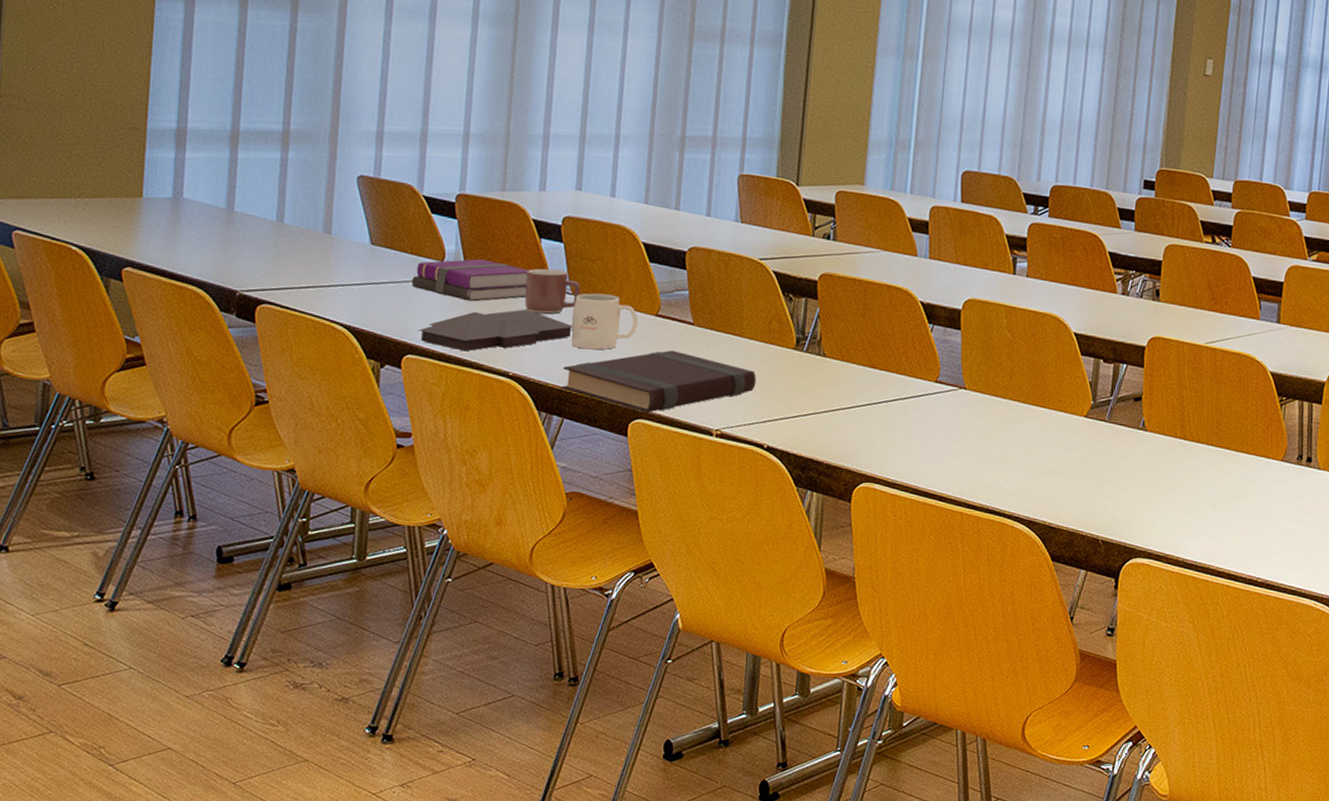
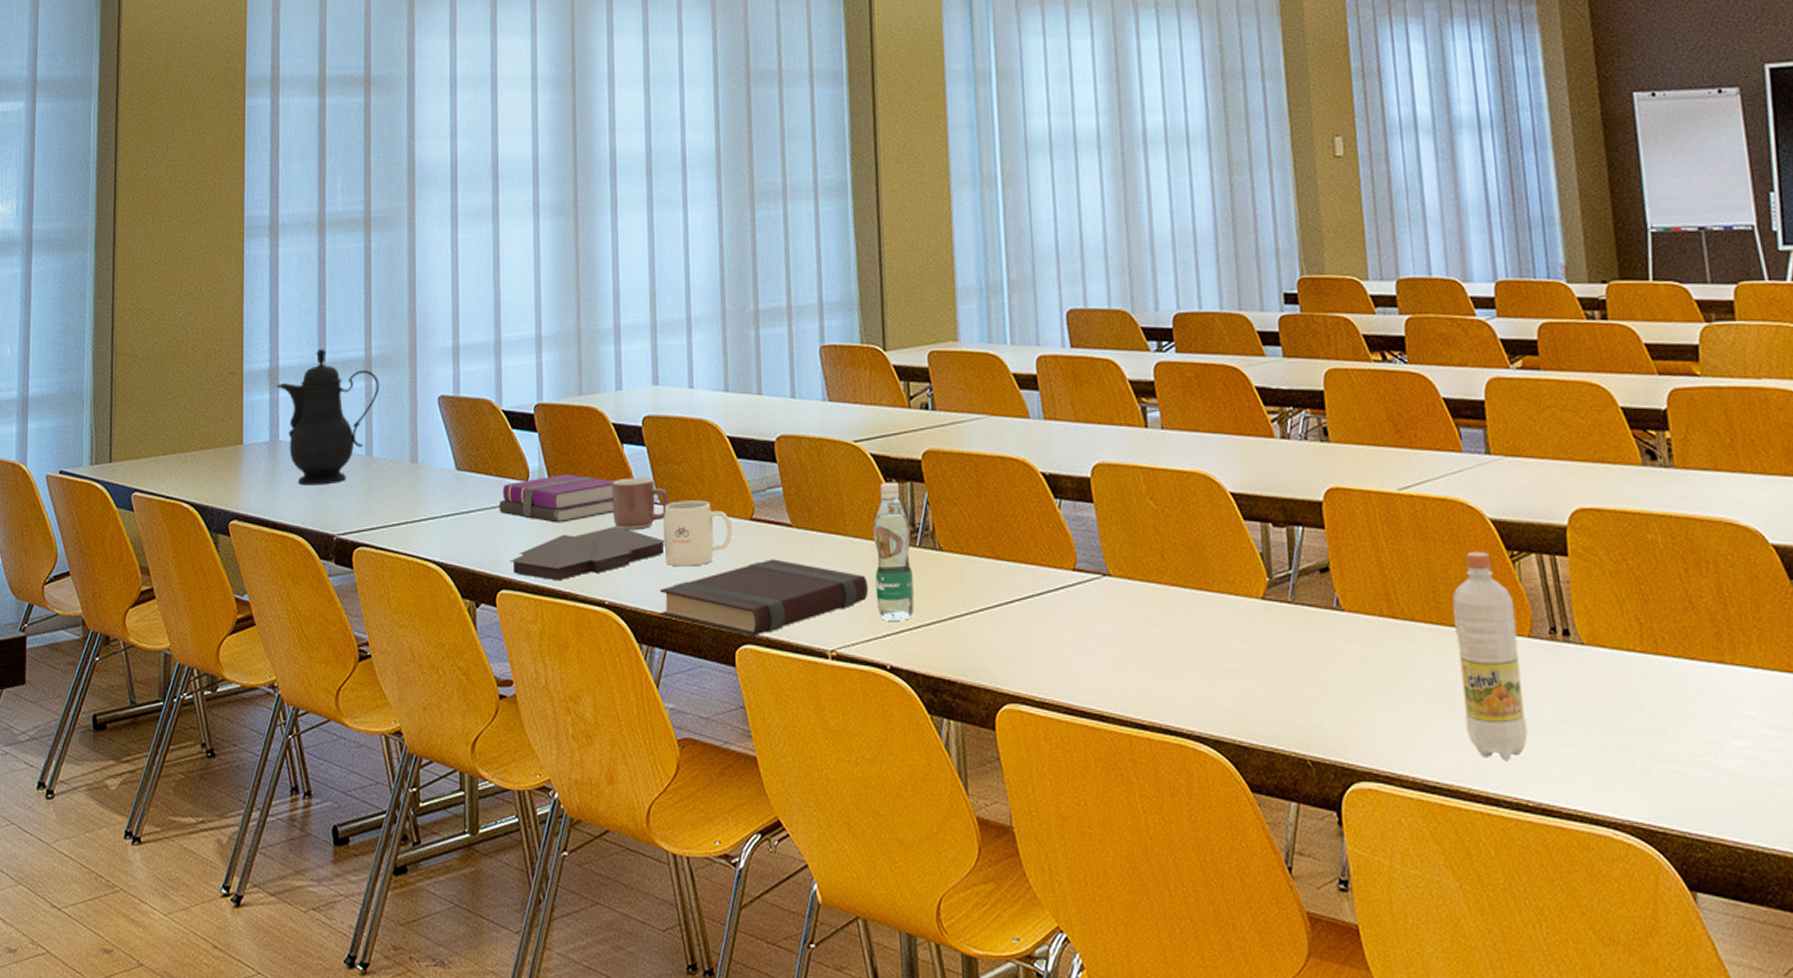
coffeepot: none [183,117,296,244] -> present [276,349,380,486]
bottle: none [761,296,801,410] -> present [872,482,915,621]
beverage bottle: none [1222,394,1276,548] -> present [1452,551,1528,760]

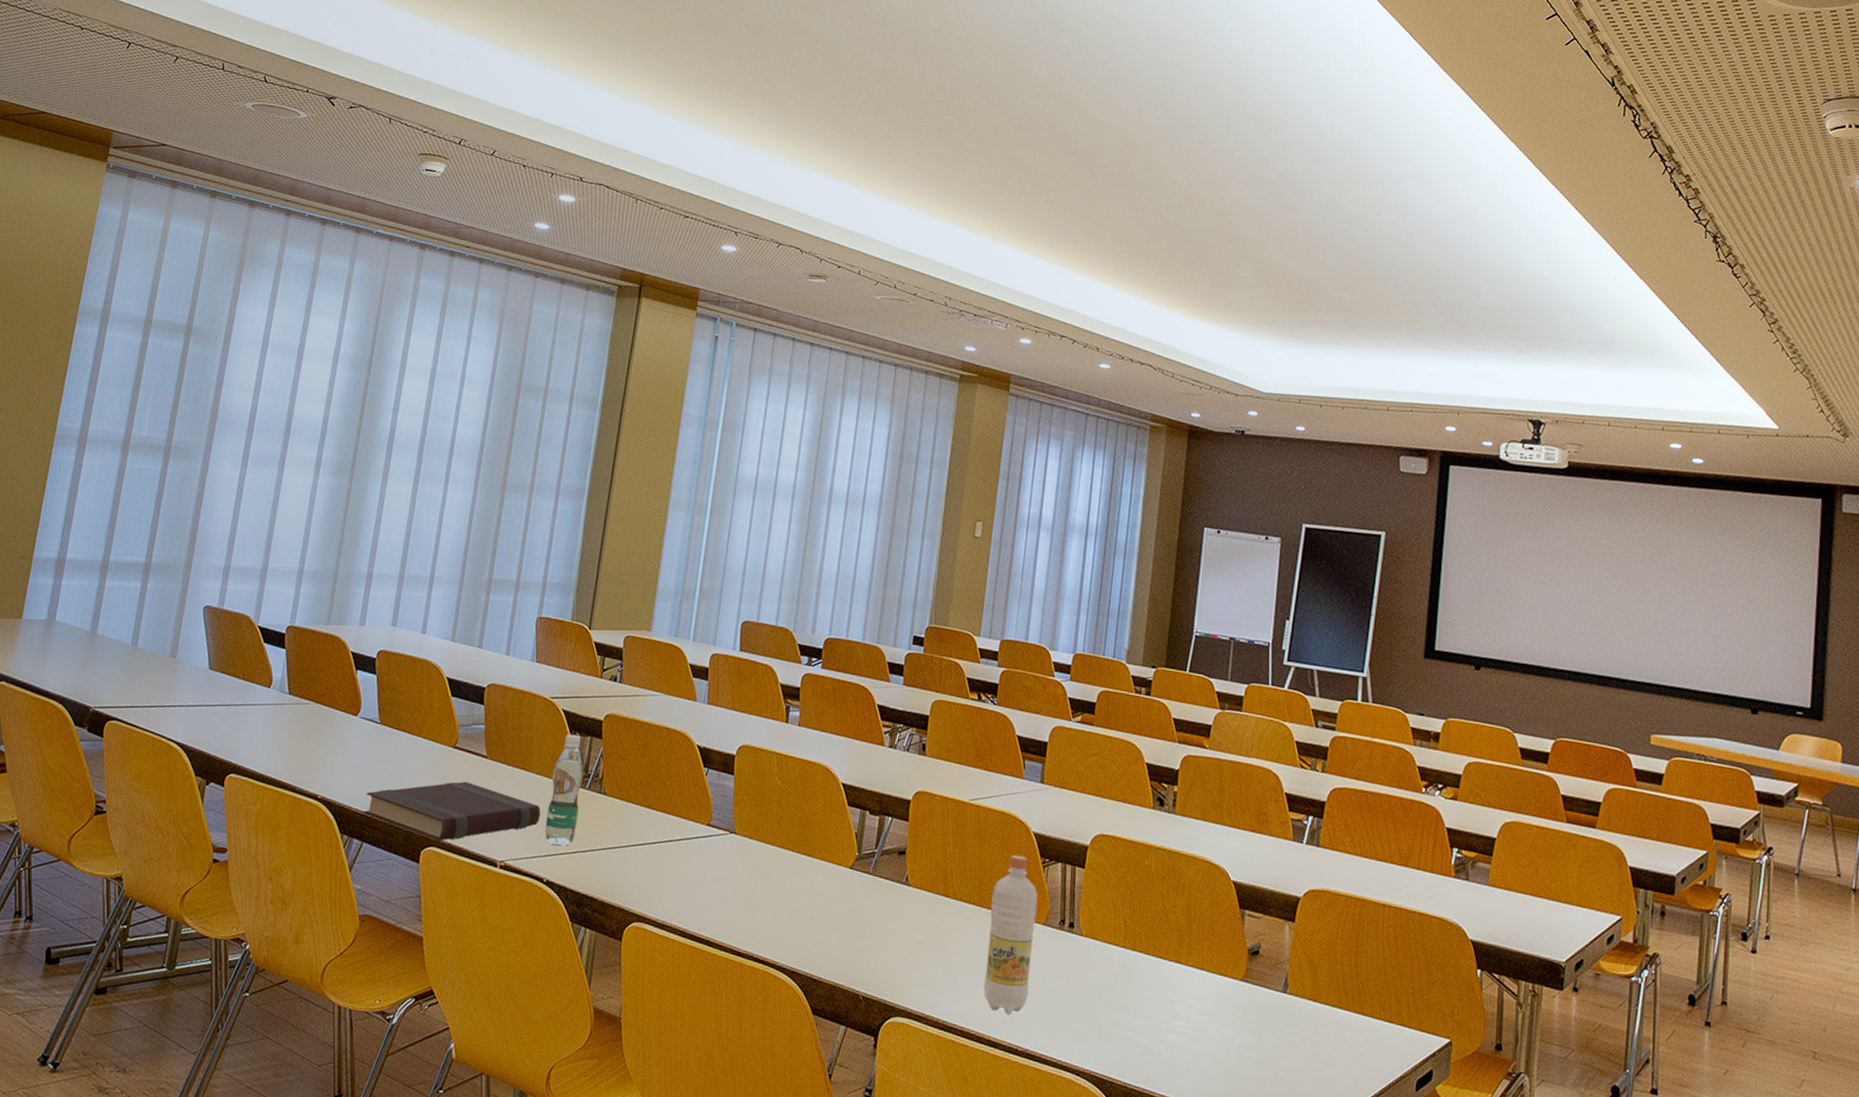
coffeepot: present [276,349,380,486] -> none [60,549,154,664]
notebook: present [499,474,614,523] -> none [240,686,343,727]
papers: present [509,526,665,581] -> none [242,735,378,773]
mug: present [612,477,669,531] -> none [337,698,389,742]
mug: present [663,500,732,567] -> none [376,723,437,778]

